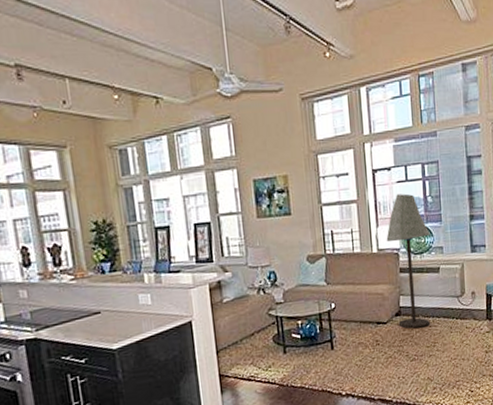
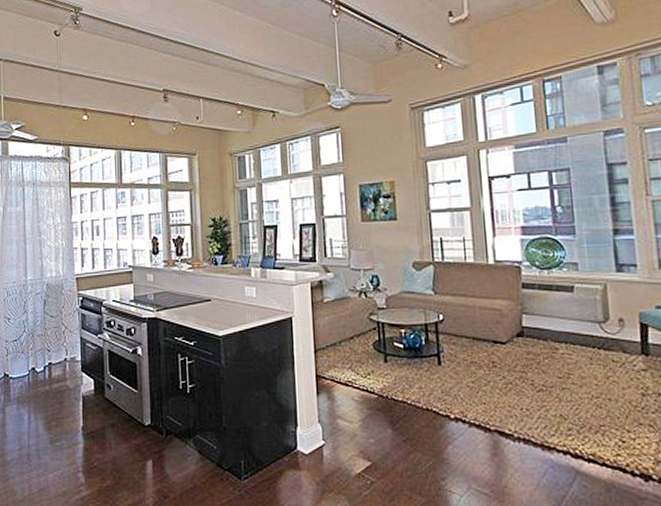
floor lamp: present [386,193,430,329] -> none [505,202,562,354]

